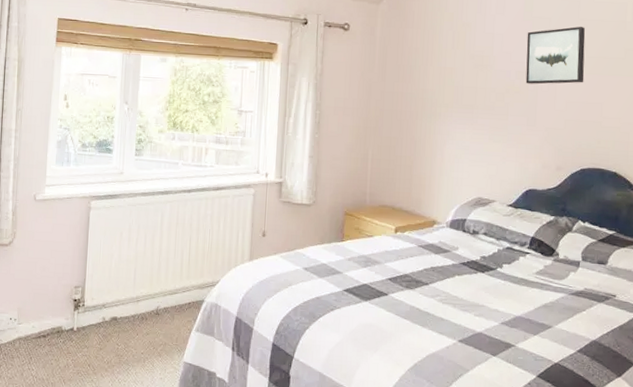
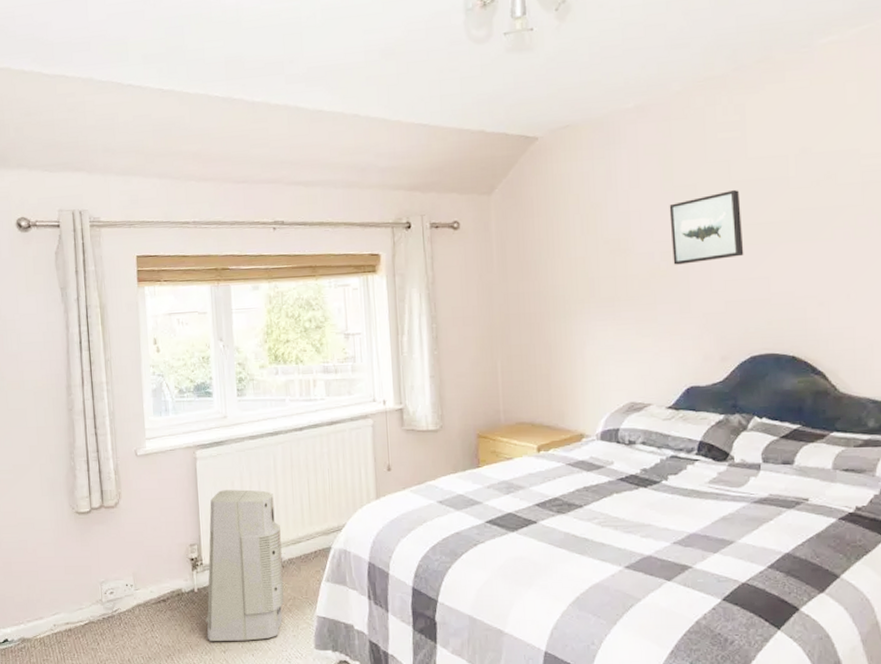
air purifier: none [80,239,160,380] -> present [205,489,285,642]

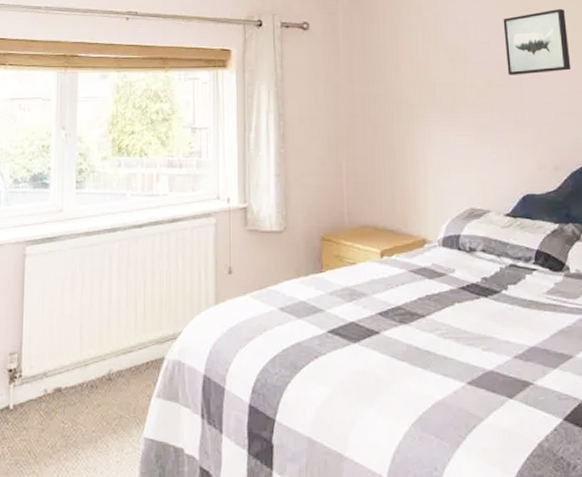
air purifier: present [205,489,285,642] -> none [18,291,111,470]

